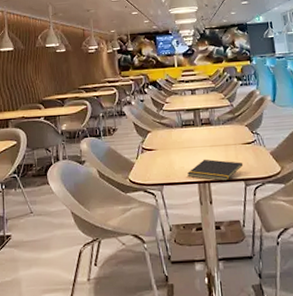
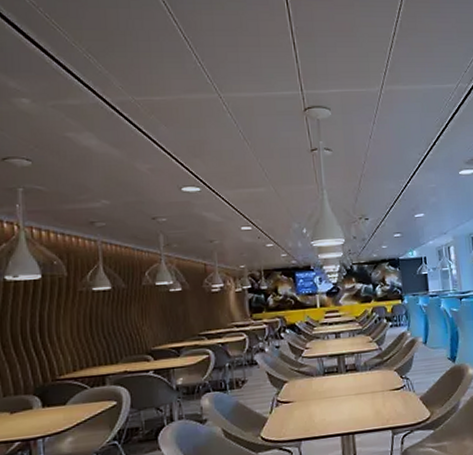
notepad: present [187,159,244,181] -> none [329,408,391,431]

